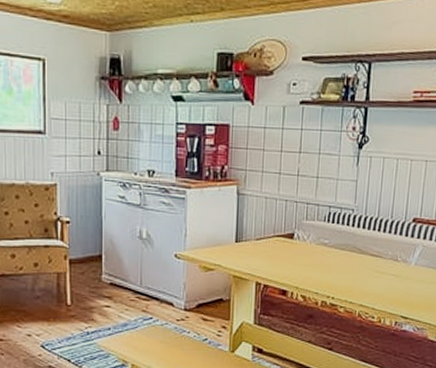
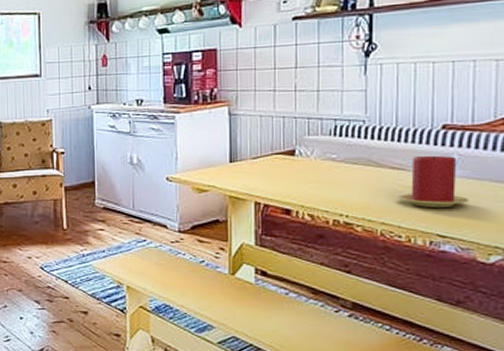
candle: none [374,245,427,292] -> present [398,155,470,207]

